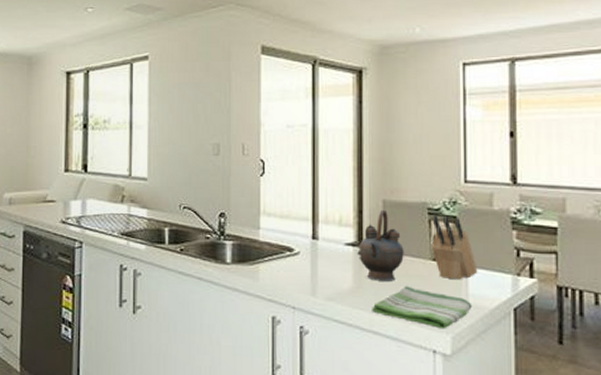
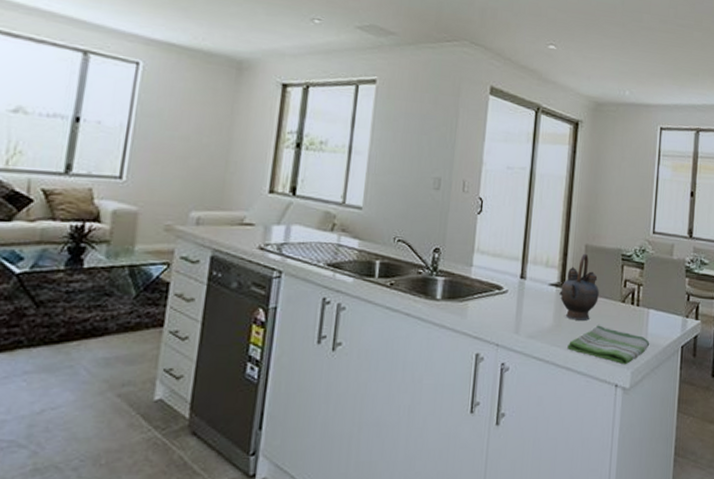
knife block: present [431,214,478,280] -> none [621,260,657,320]

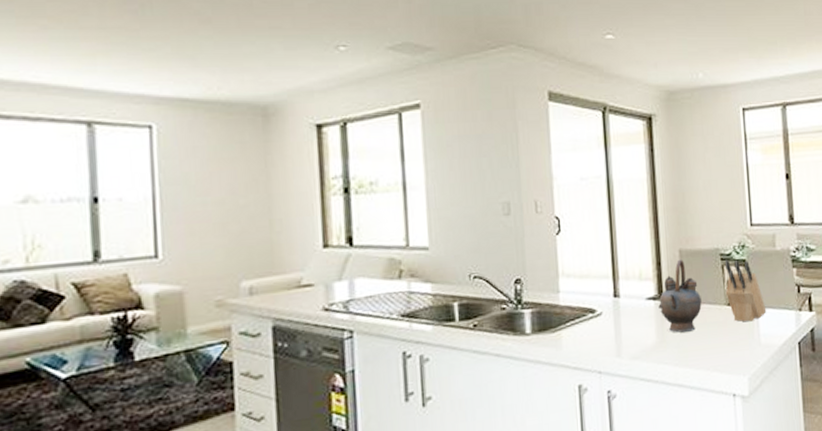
dish towel: present [567,325,650,365] -> none [675,334,764,372]
knife block: none [621,260,657,320] -> present [724,259,767,322]

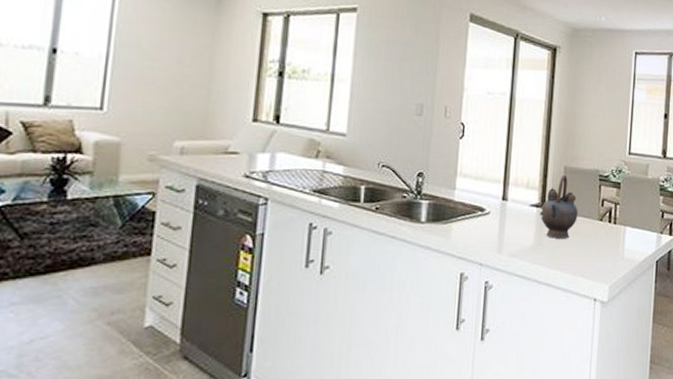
knife block: present [724,259,767,322] -> none [599,180,633,237]

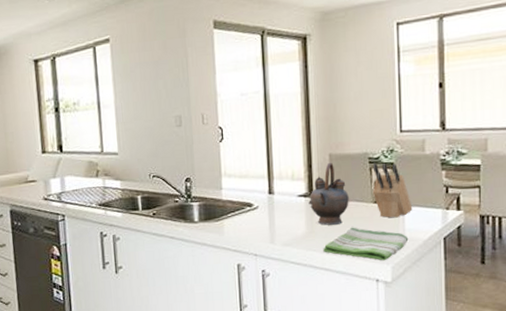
dish towel: none [548,243,627,280] -> present [323,227,409,261]
knife block: none [599,180,633,237] -> present [372,162,413,218]

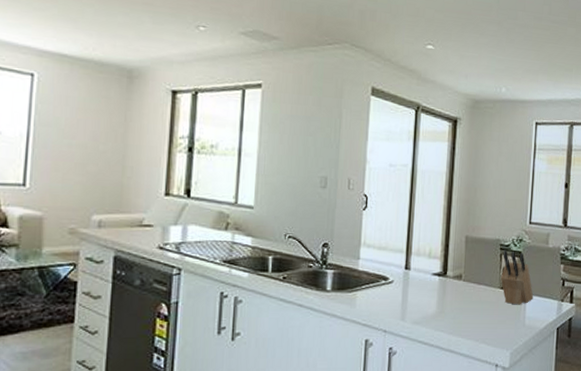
teapot: present [309,162,349,225] -> none [442,244,479,307]
dish towel: present [323,227,409,261] -> none [450,310,528,347]

